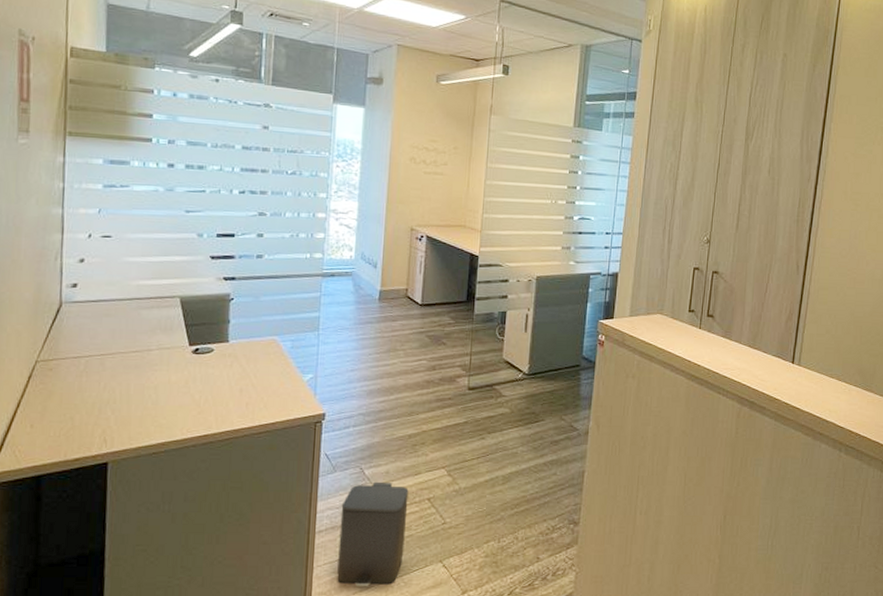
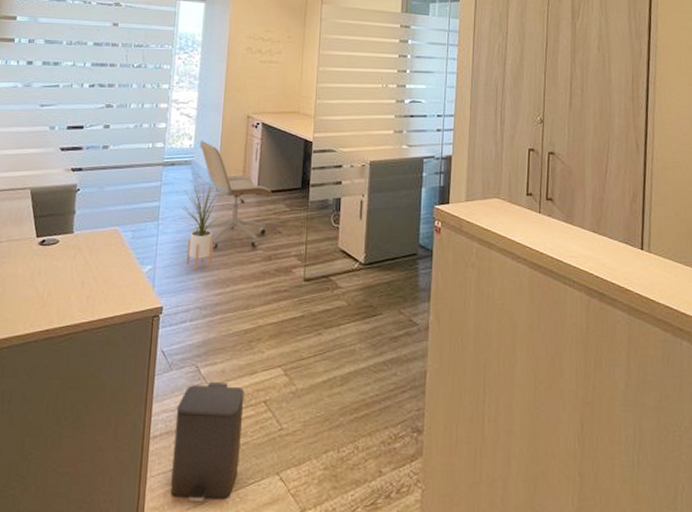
house plant: none [343,294,389,379] -> present [182,182,226,270]
office chair: none [361,251,437,360] -> present [200,140,272,250]

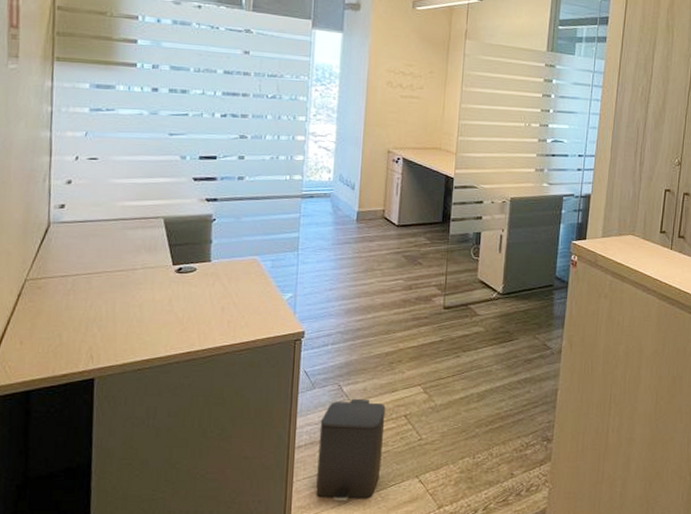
house plant: present [182,182,226,270] -> none [322,215,367,298]
office chair: present [200,140,272,250] -> none [339,173,413,279]

